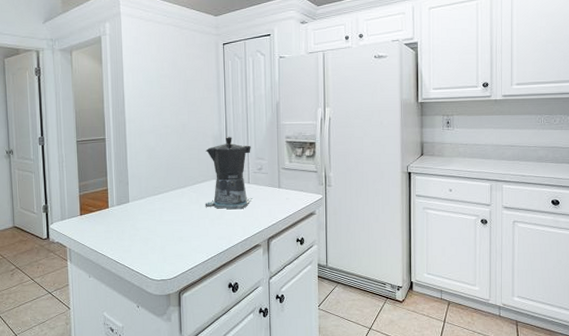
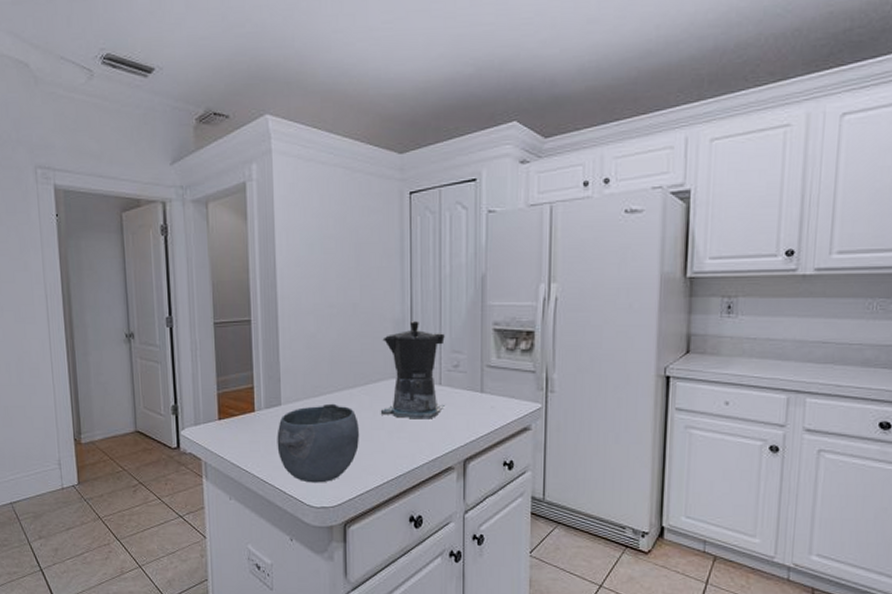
bowl: none [126,199,189,261] -> present [277,403,359,483]

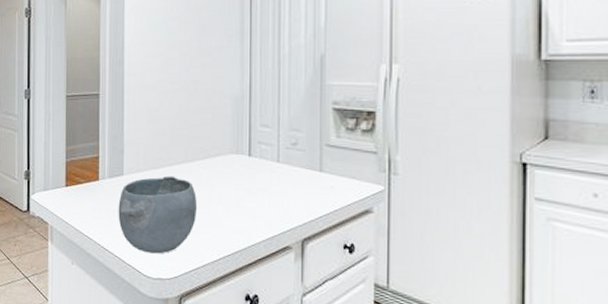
coffee maker: present [380,321,446,420] -> none [218,99,284,197]

